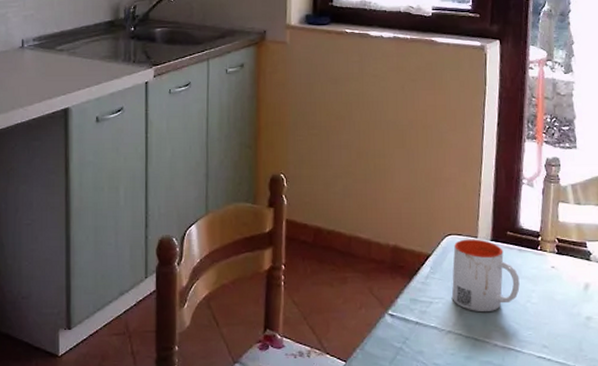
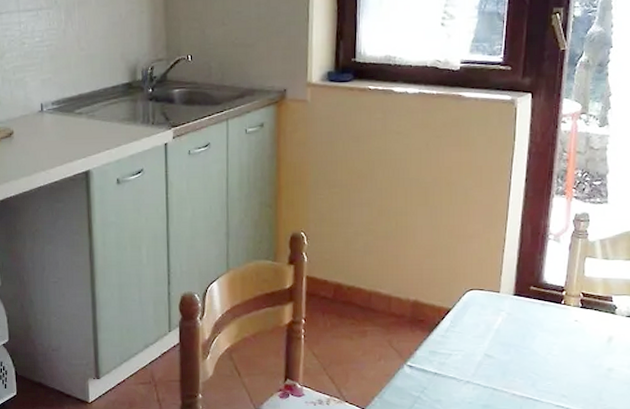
mug: present [451,239,520,313] -> none [471,294,541,364]

